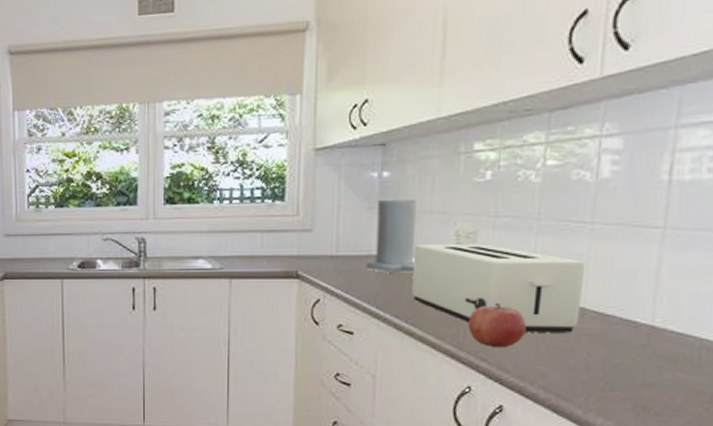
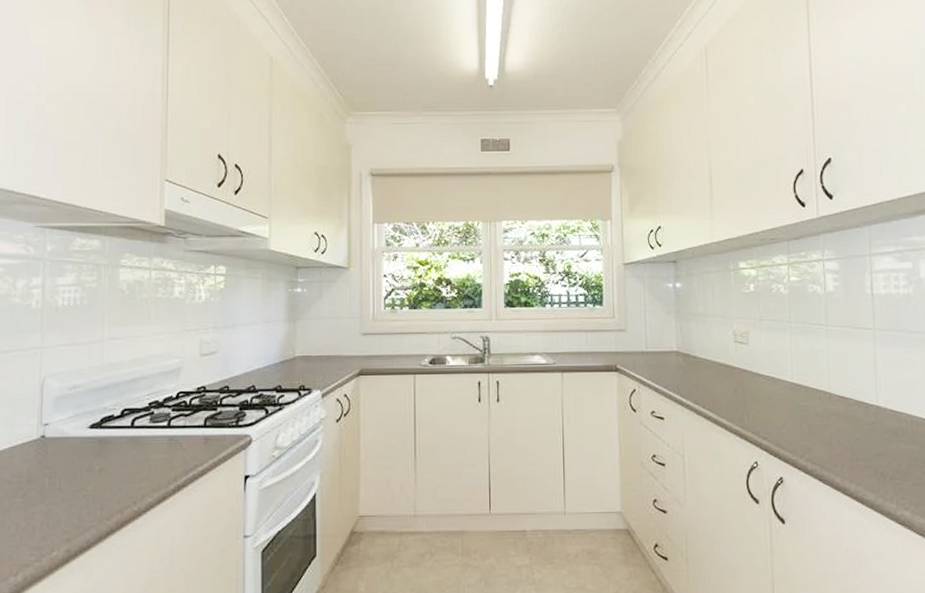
paper towel: present [366,198,417,273] -> none [669,304,707,366]
toaster: present [411,244,586,333] -> none [705,341,828,414]
fruit: present [468,302,527,347] -> none [750,389,792,427]

